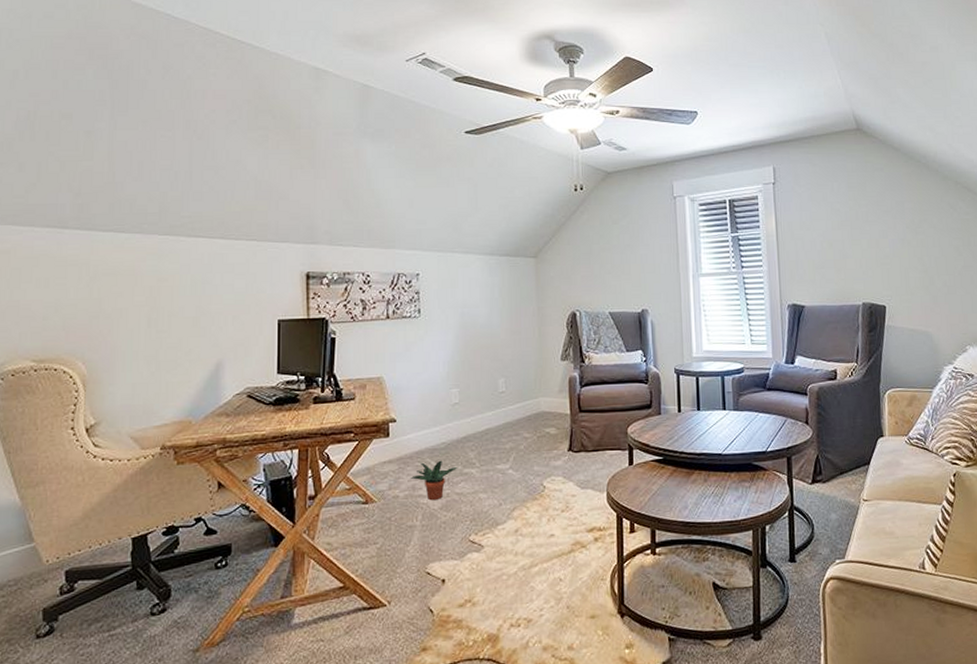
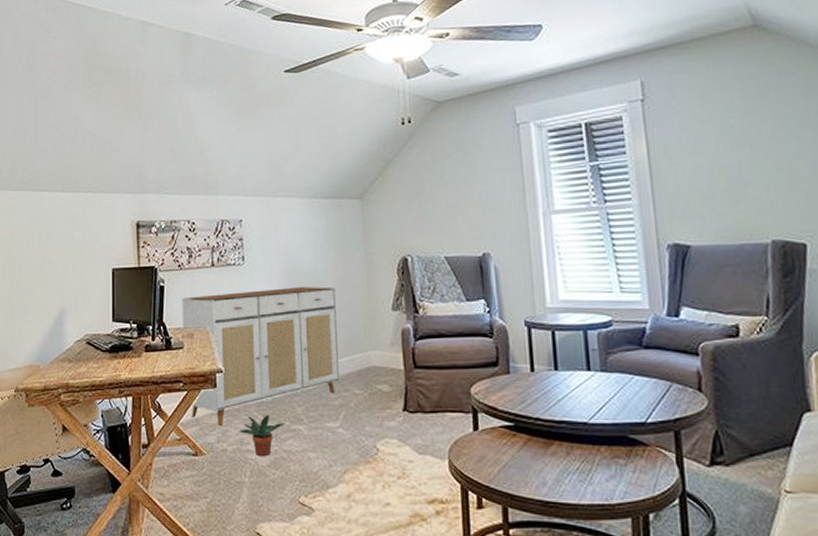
sideboard: none [355,339,511,474] -> present [182,286,340,427]

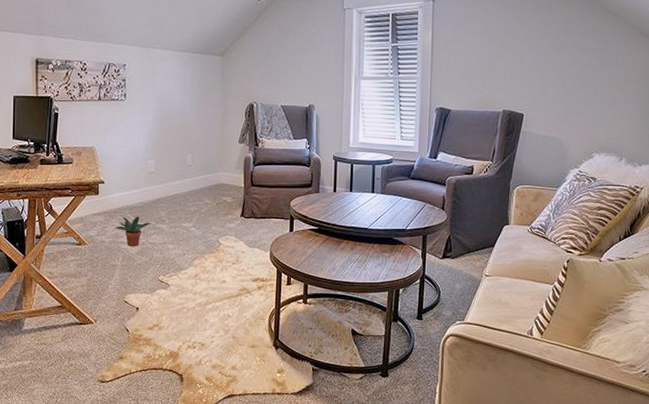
sideboard: present [182,286,340,427] -> none [72,121,197,224]

